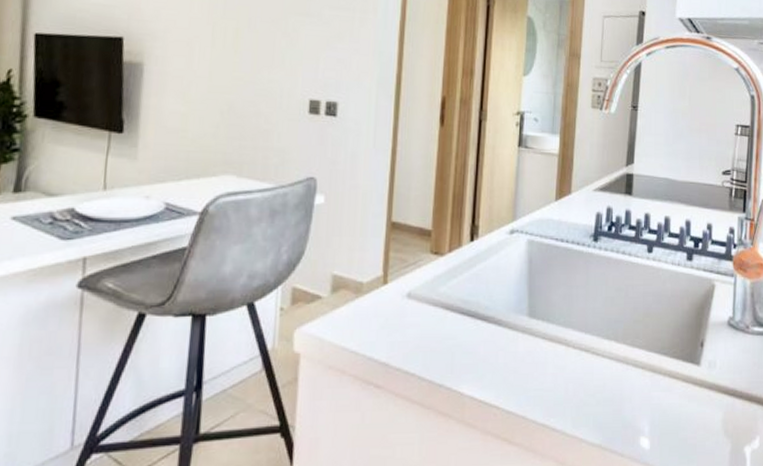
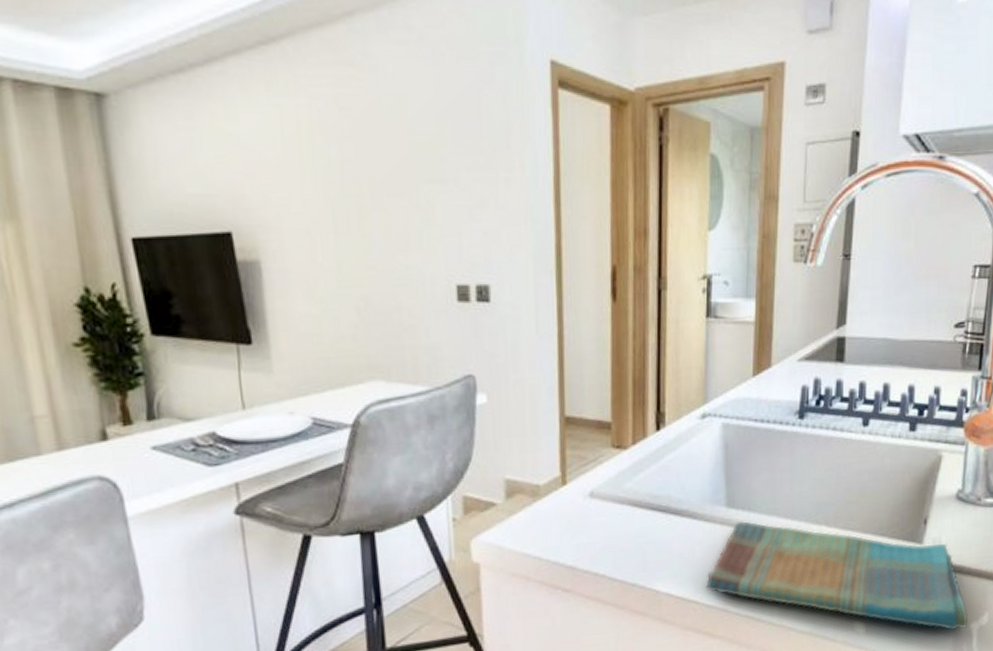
dish towel: none [506,331,742,453] -> present [706,521,969,631]

